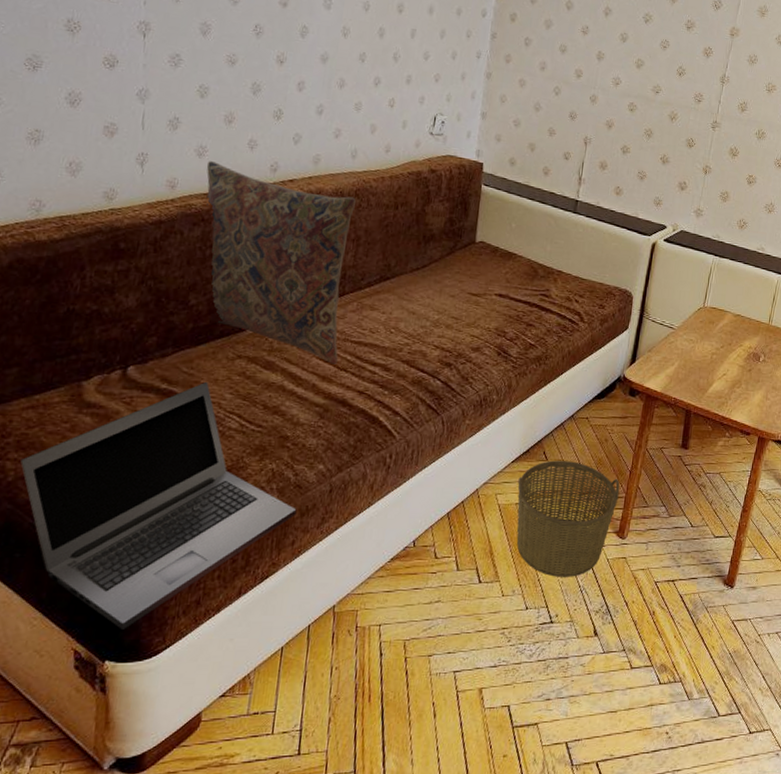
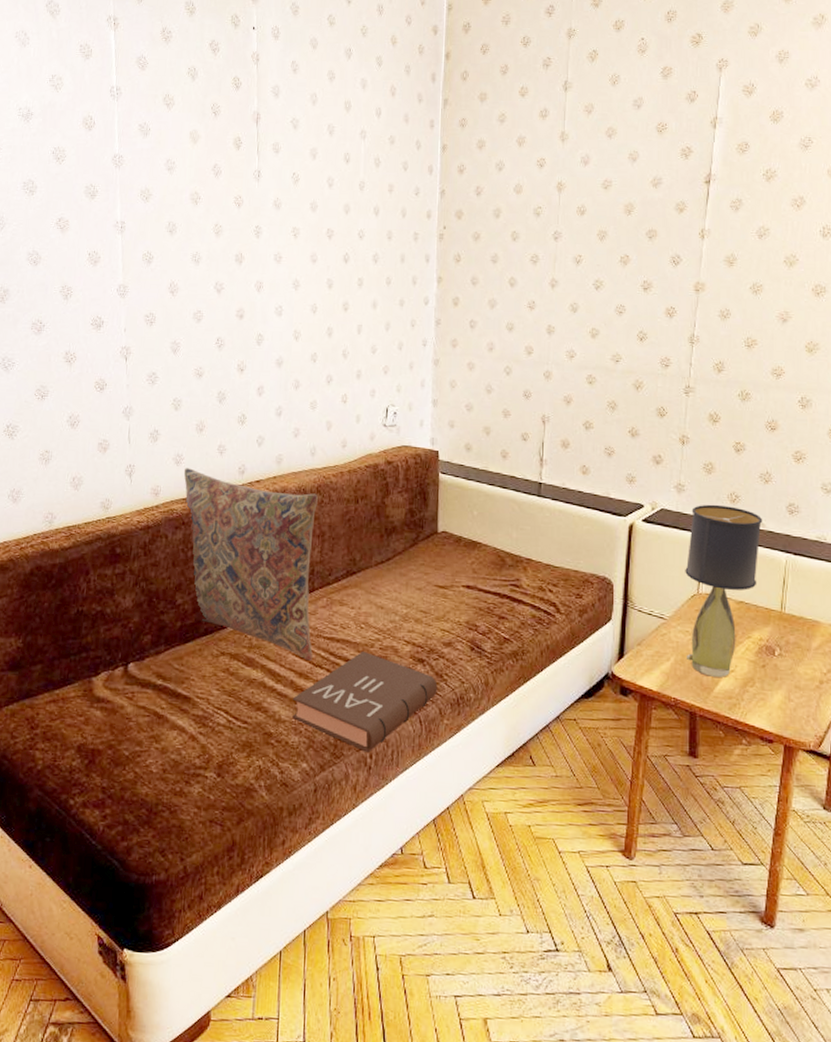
laptop: present [20,381,297,630] -> none [47,678,285,919]
book: none [311,355,463,453] -> present [292,650,438,752]
basket: present [516,460,620,577] -> none [505,766,621,900]
table lamp: none [688,228,764,380] -> present [685,504,763,677]

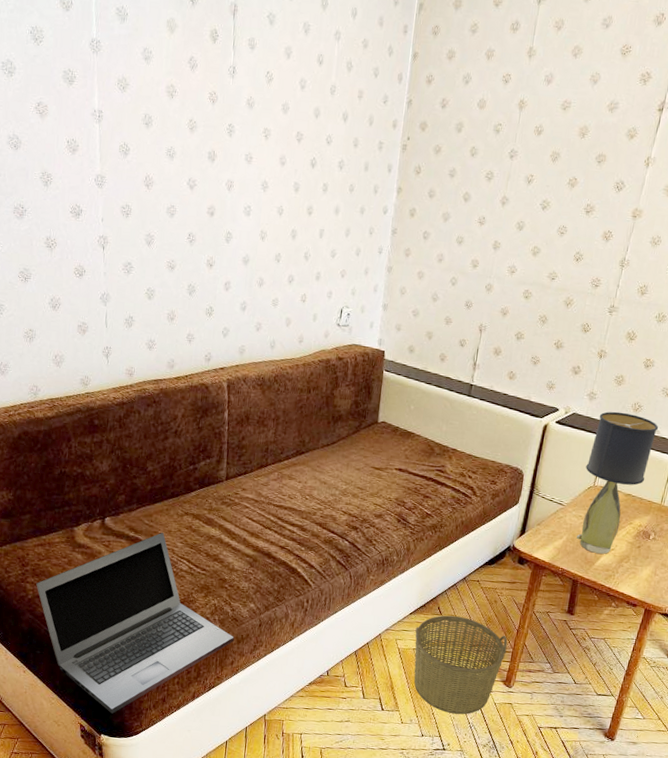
laptop: none [47,678,285,919] -> present [36,532,234,714]
pillow: present [183,468,318,661] -> none [155,353,275,523]
book: present [292,650,438,752] -> none [244,517,367,598]
basket: none [505,766,621,900] -> present [413,615,508,715]

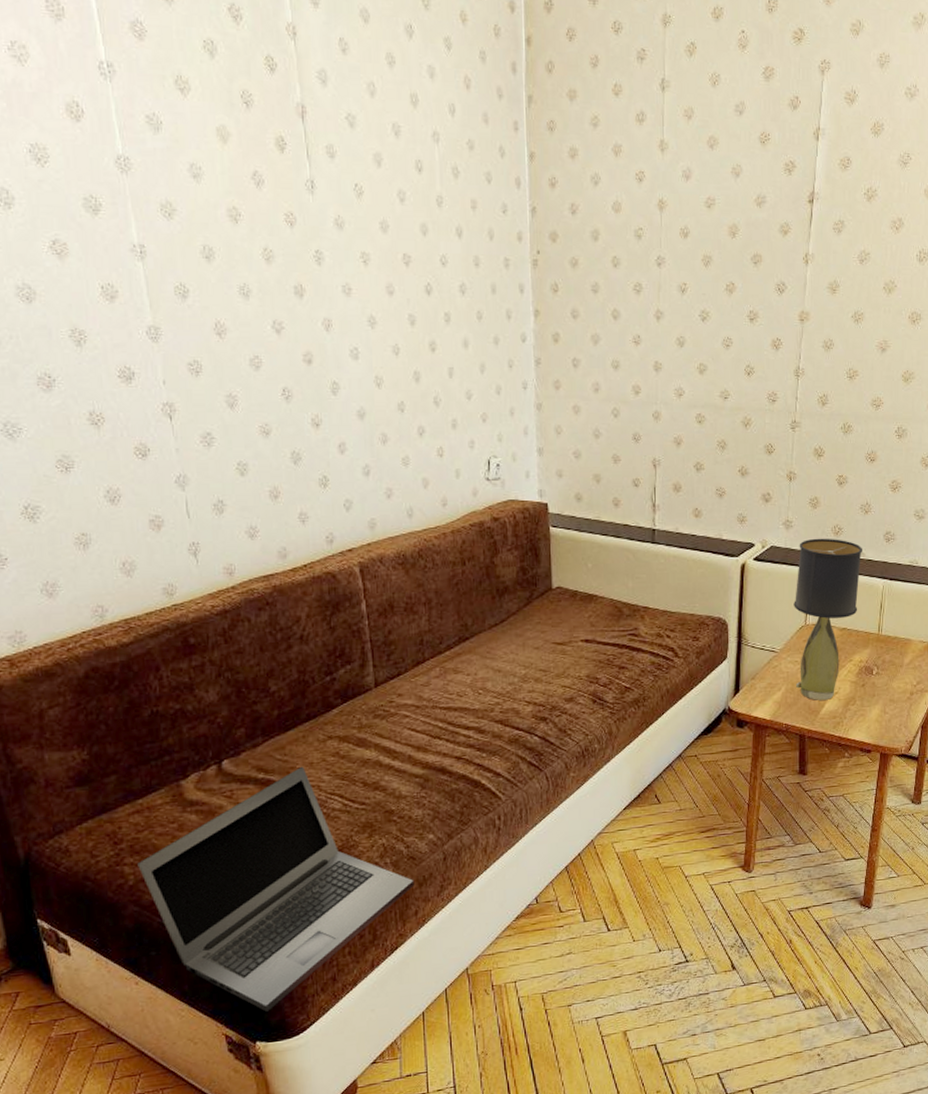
basket: present [413,615,508,715] -> none [633,801,740,917]

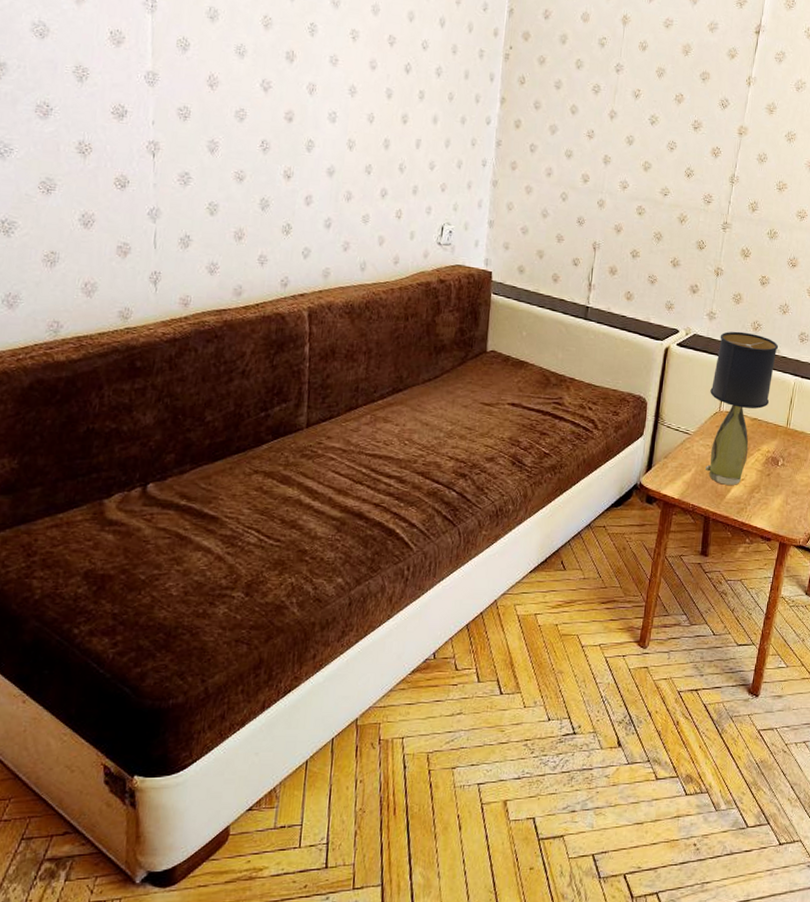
laptop: present [137,766,415,1012] -> none [46,497,317,745]

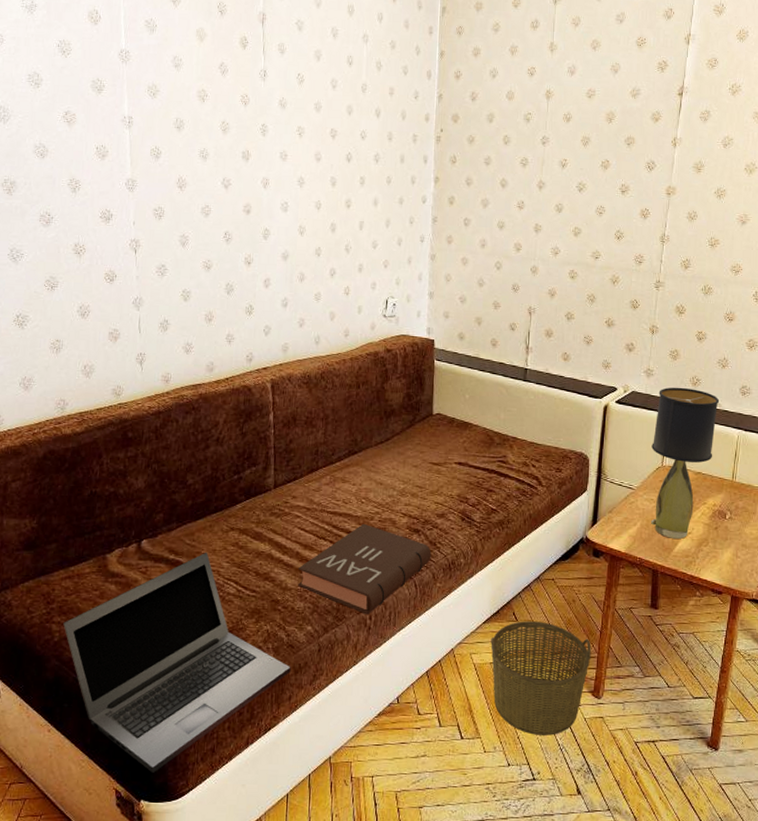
laptop: none [46,497,317,745] -> present [63,552,291,773]
book: none [329,466,478,565] -> present [297,523,431,615]
basket: none [536,570,640,688] -> present [491,621,591,736]

